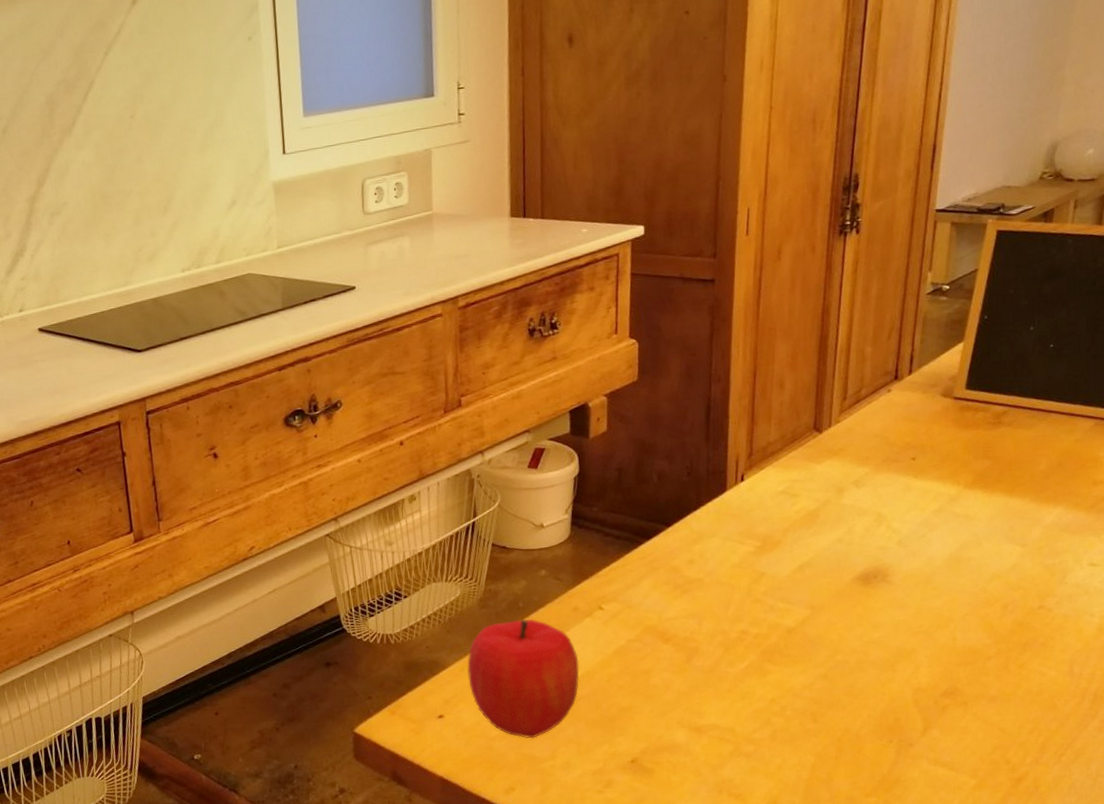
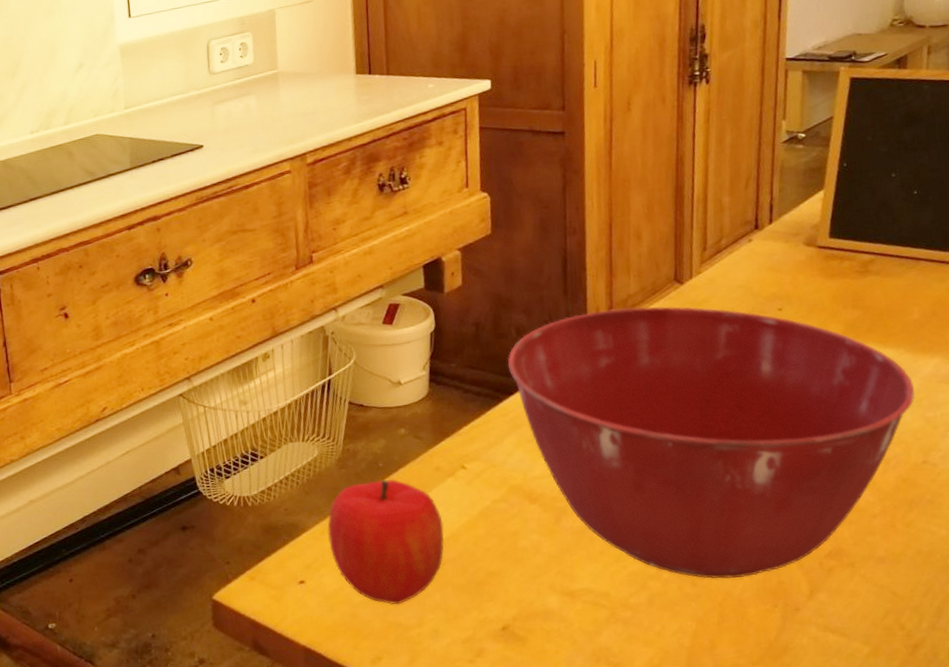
mixing bowl: none [648,454,1036,716] -> present [507,306,915,579]

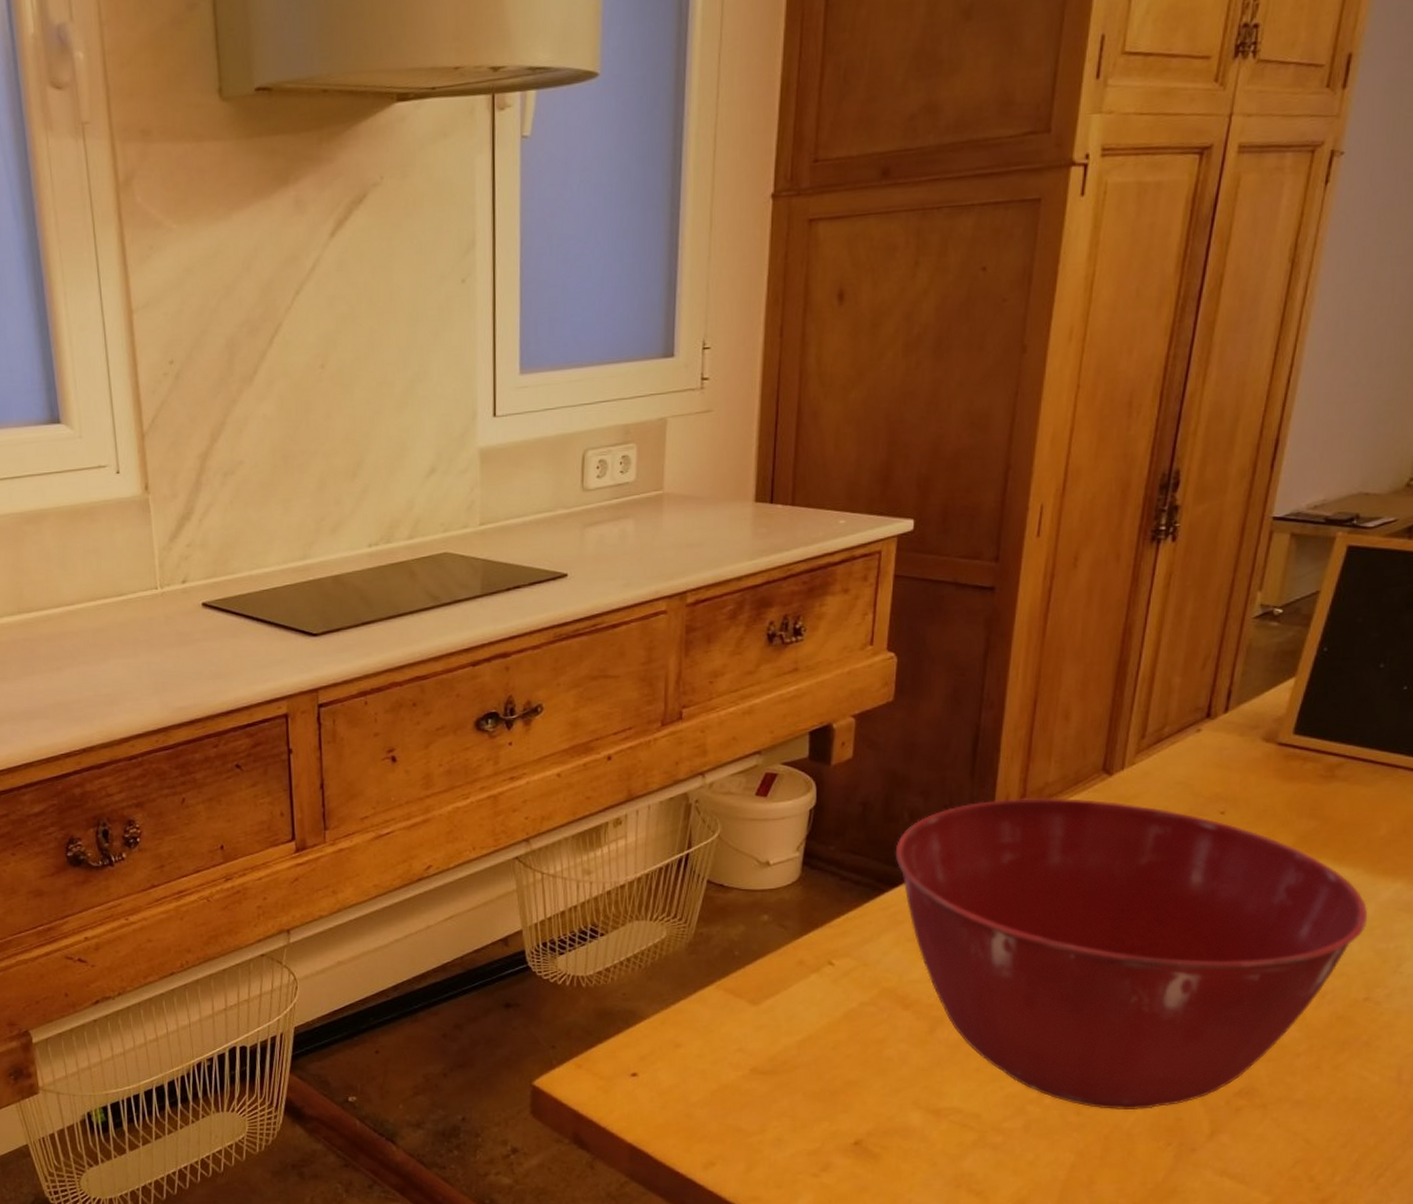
fruit: present [327,478,444,605] -> none [668,969,801,1108]

